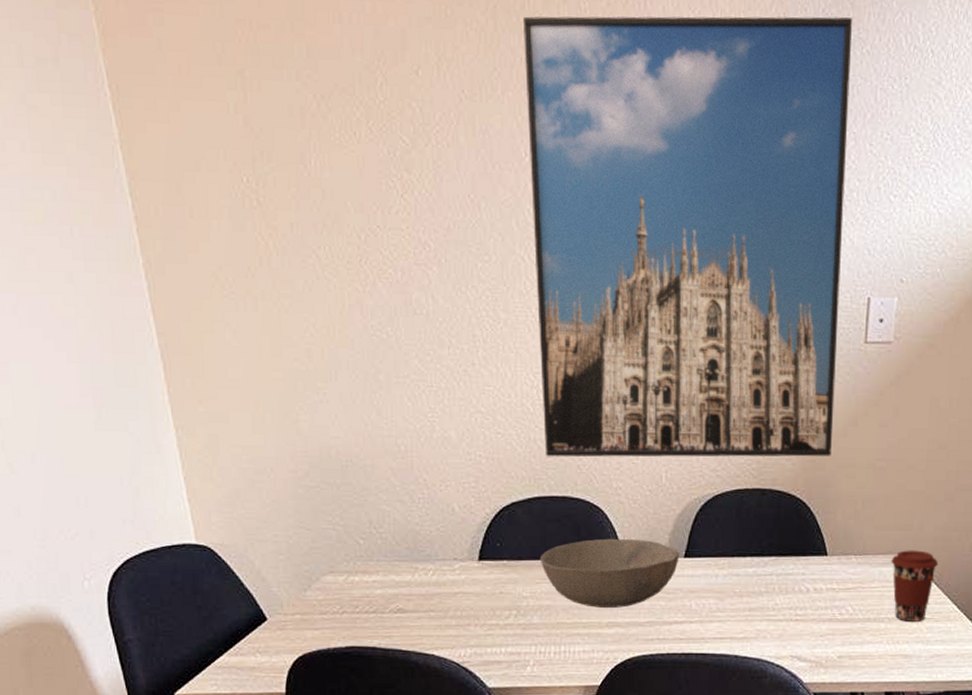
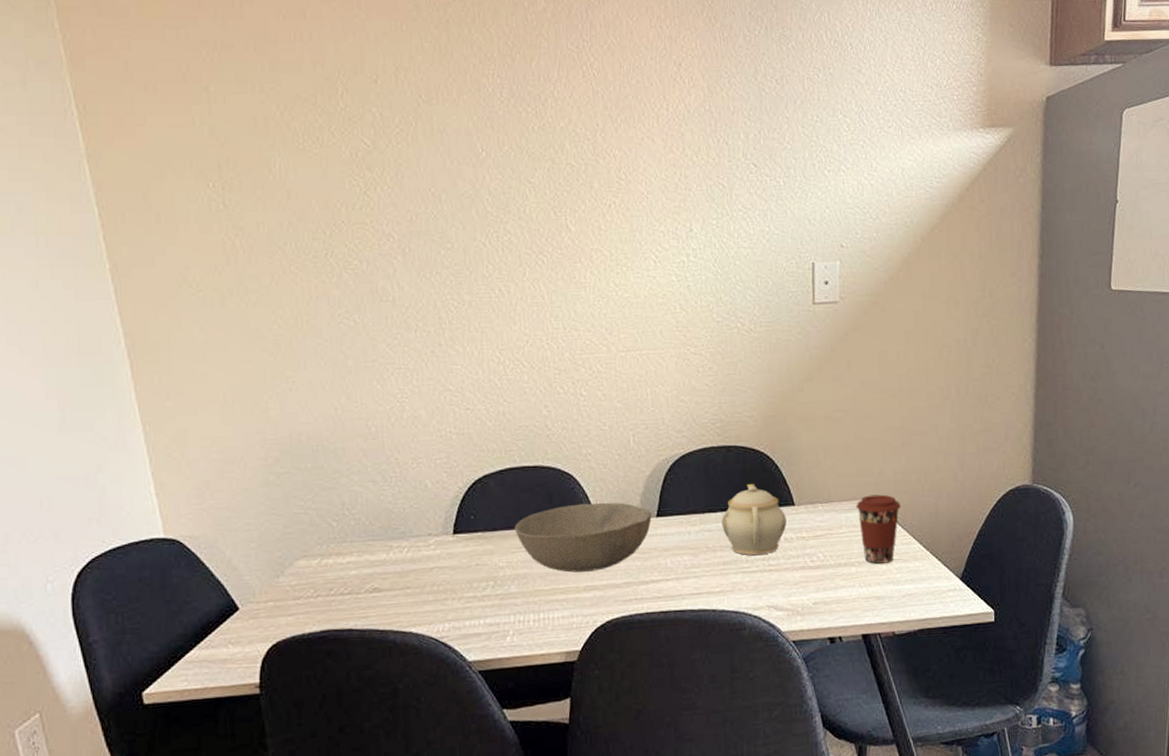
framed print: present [524,16,853,457] -> none [475,18,790,429]
teapot: none [750,529,817,604] -> present [722,483,786,556]

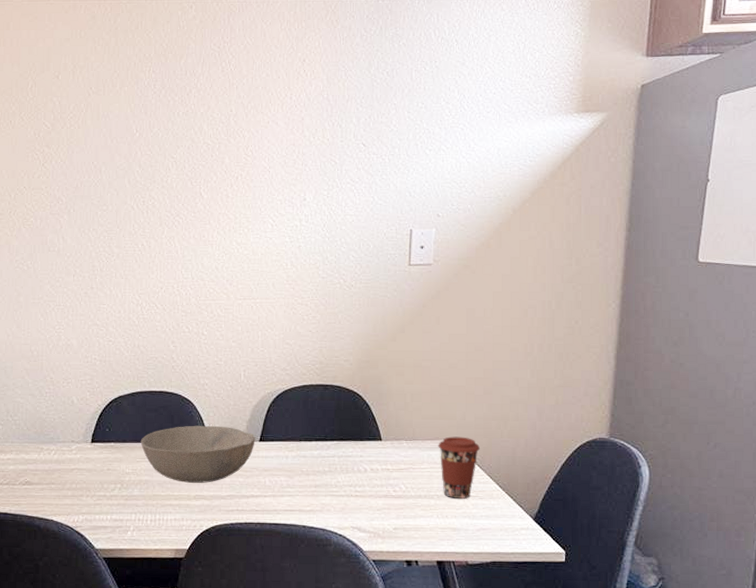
teapot: present [722,483,786,556] -> none [316,418,373,482]

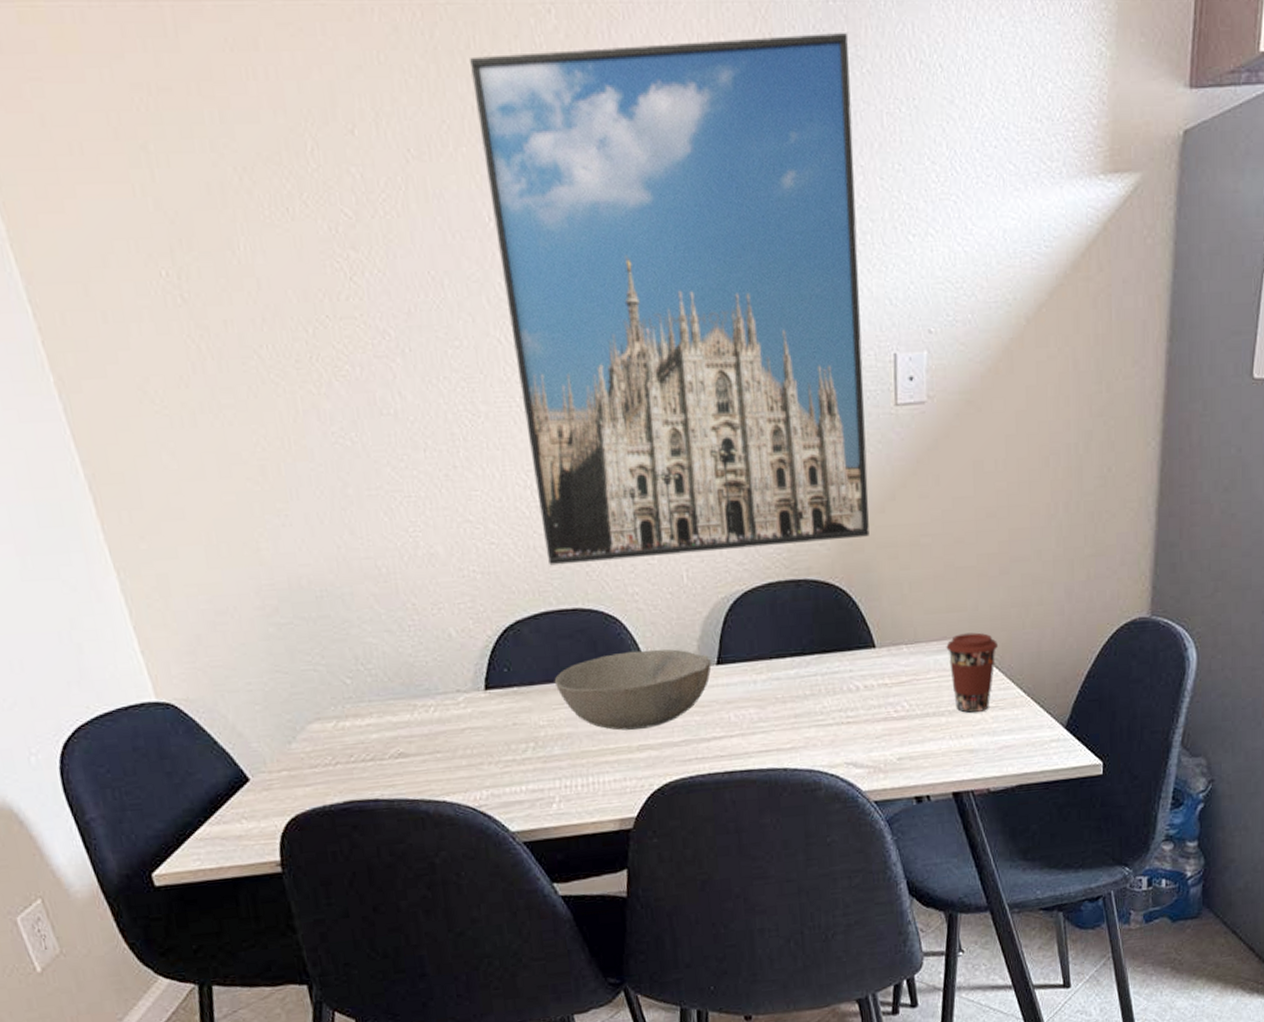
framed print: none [137,20,391,360] -> present [470,33,870,566]

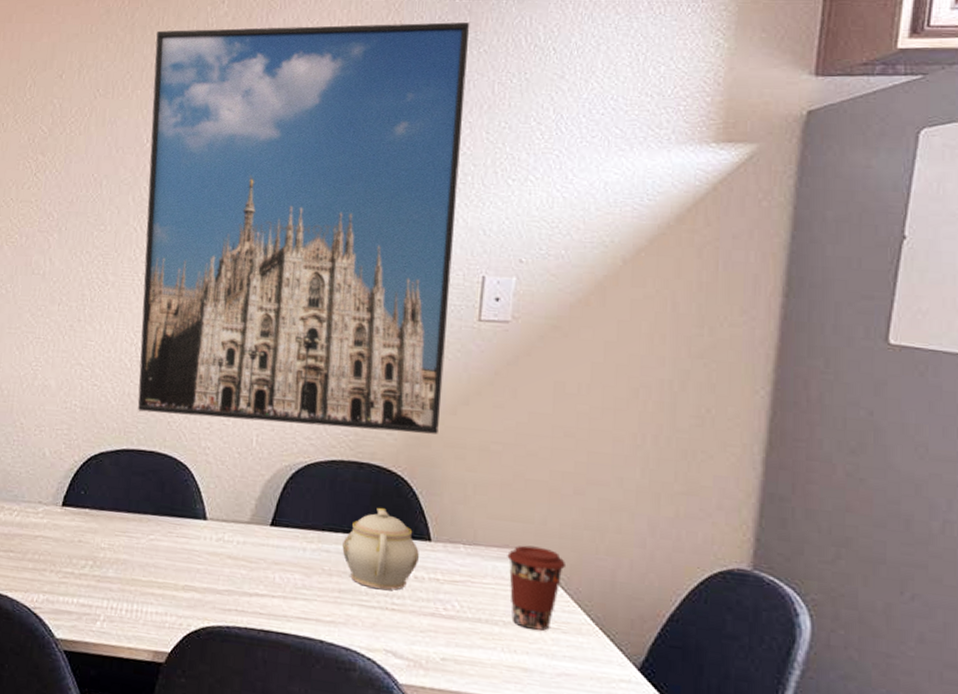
bowl: present [554,649,712,731] -> none [121,497,266,572]
teapot: none [791,623,866,707] -> present [342,507,419,590]

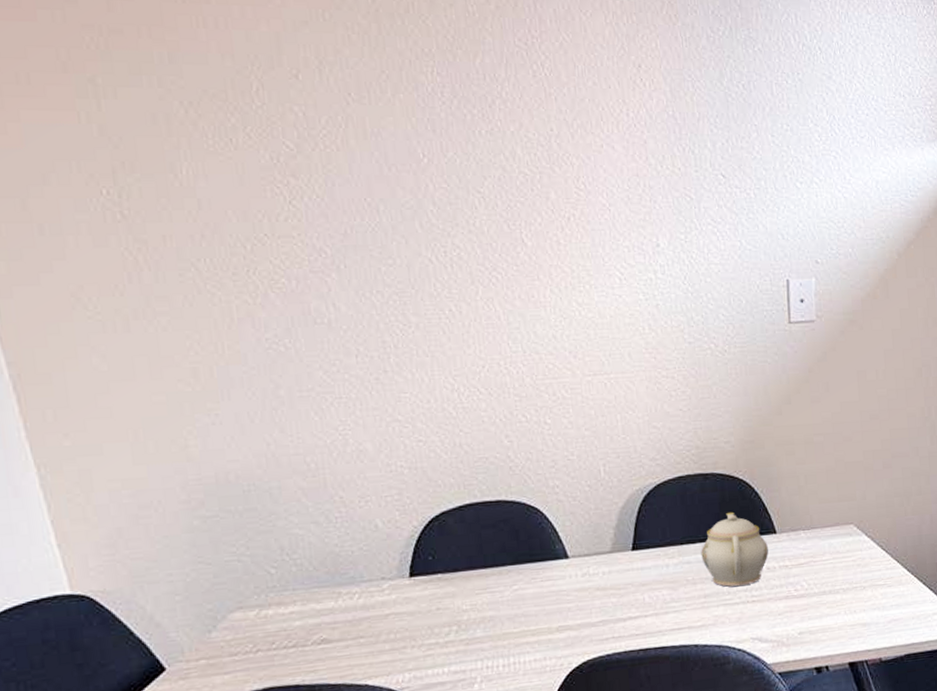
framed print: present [137,22,470,434] -> none [409,18,769,461]
coffee cup: present [507,545,567,631] -> none [839,519,885,590]

